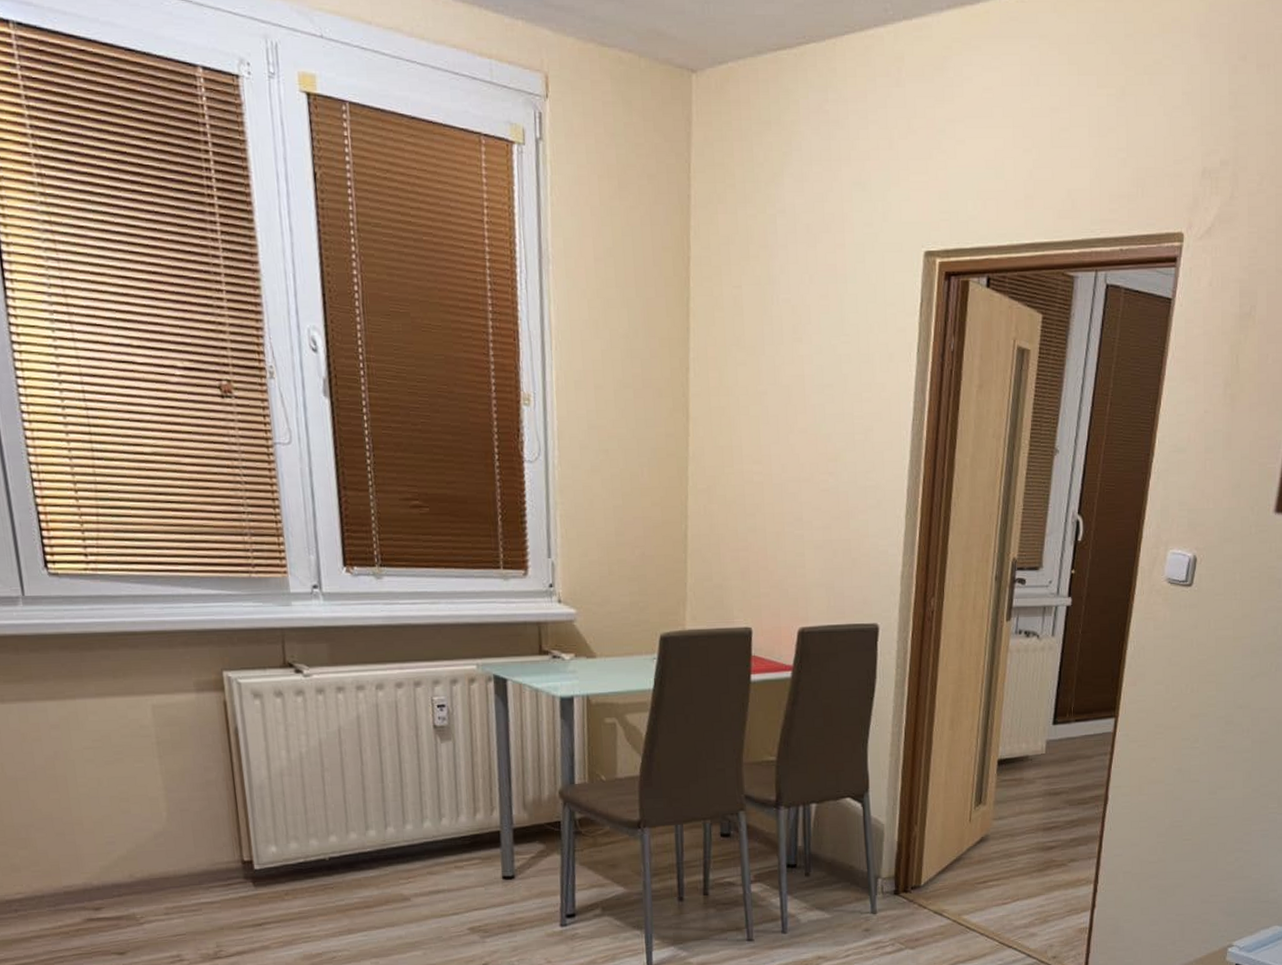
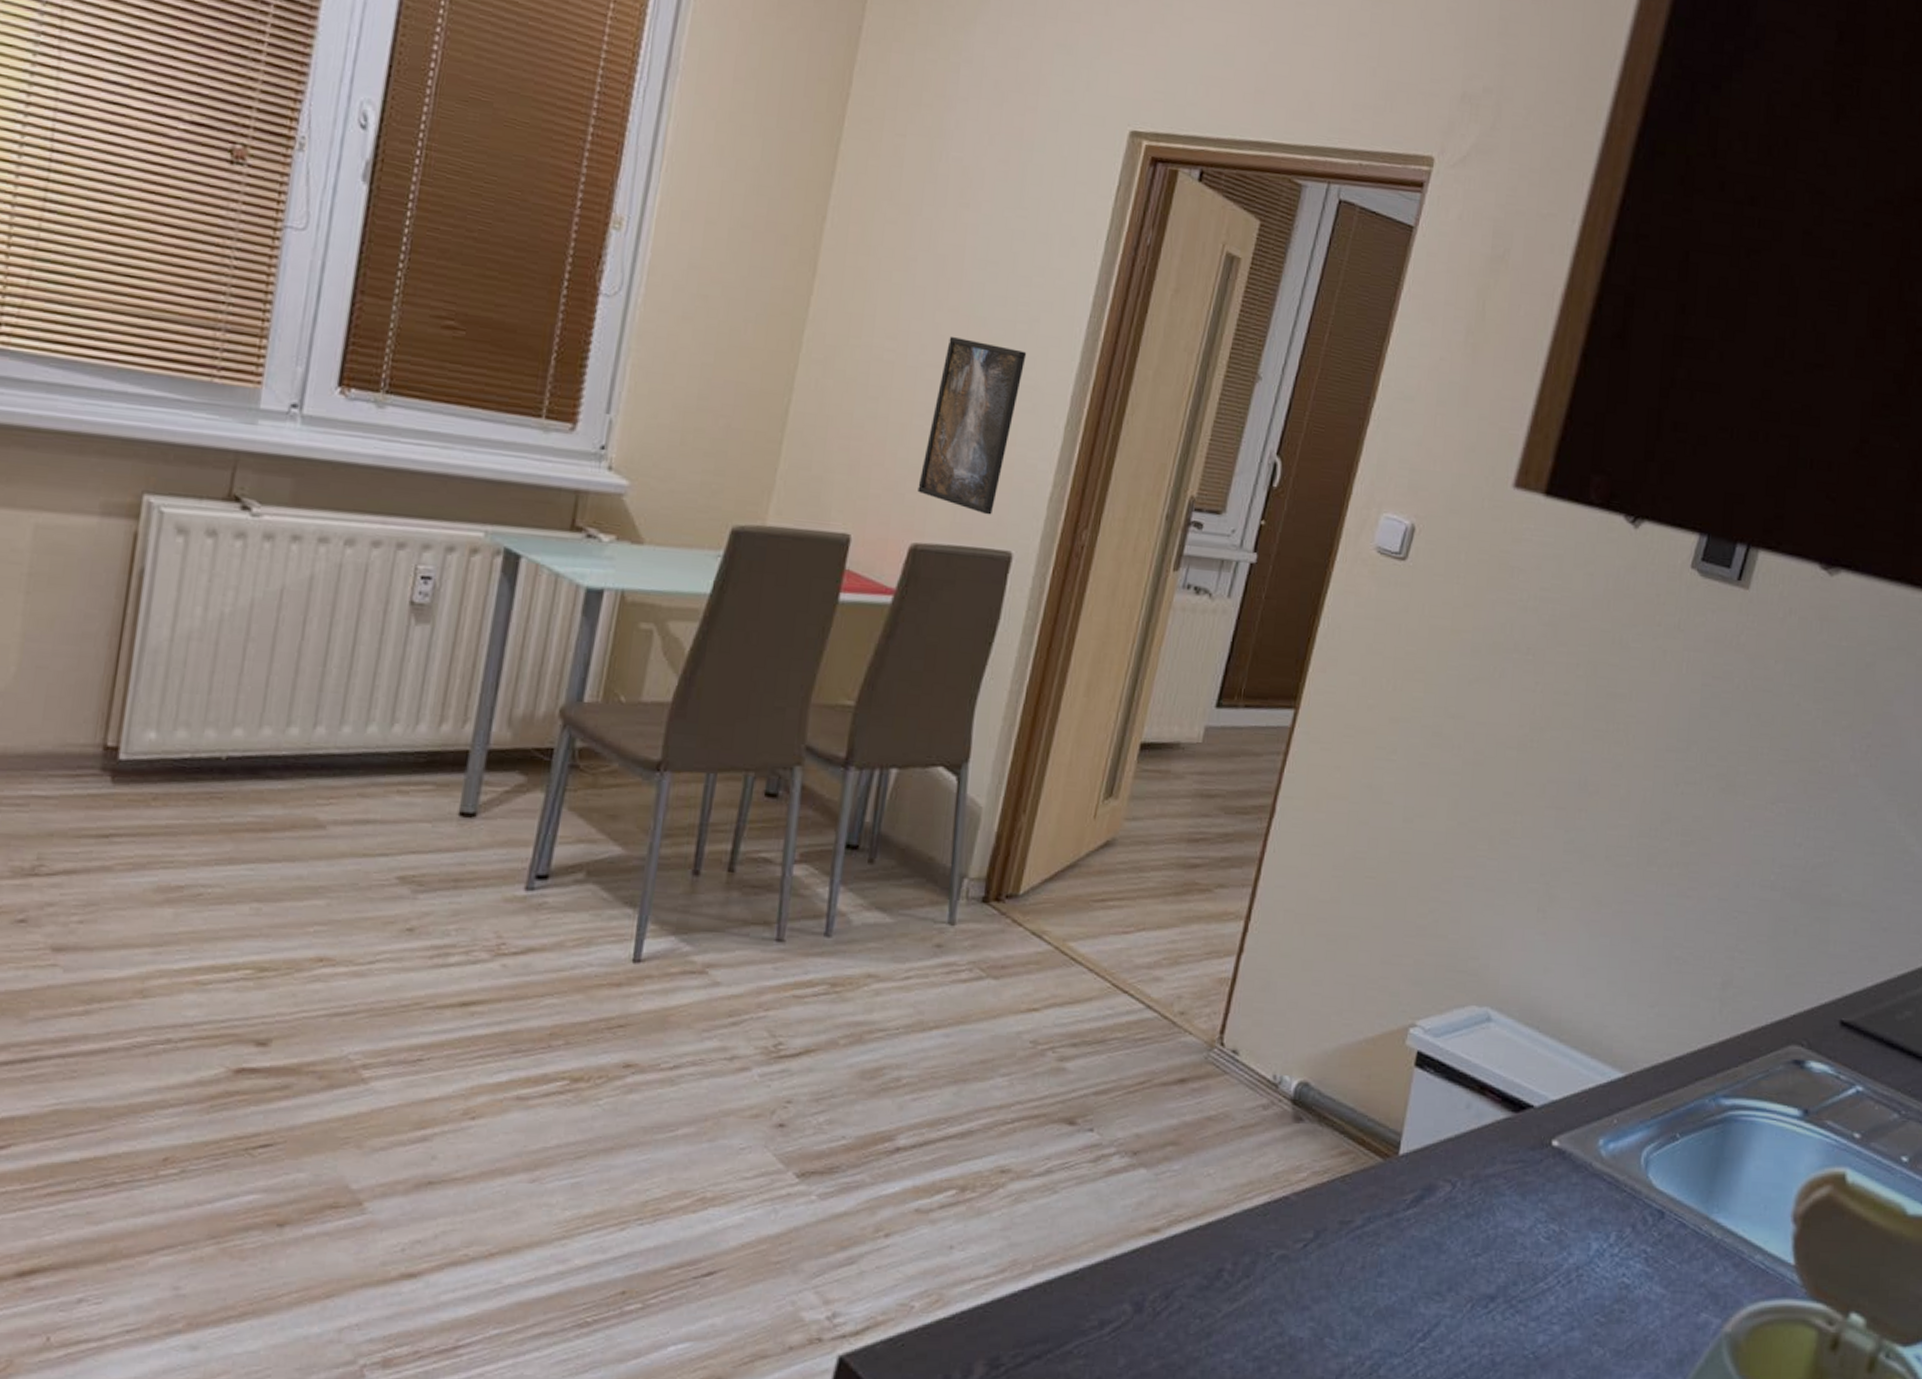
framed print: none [797,454,867,597] -> present [917,337,1027,515]

